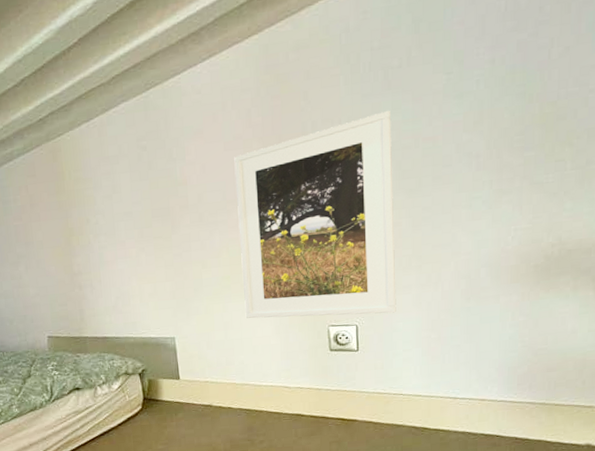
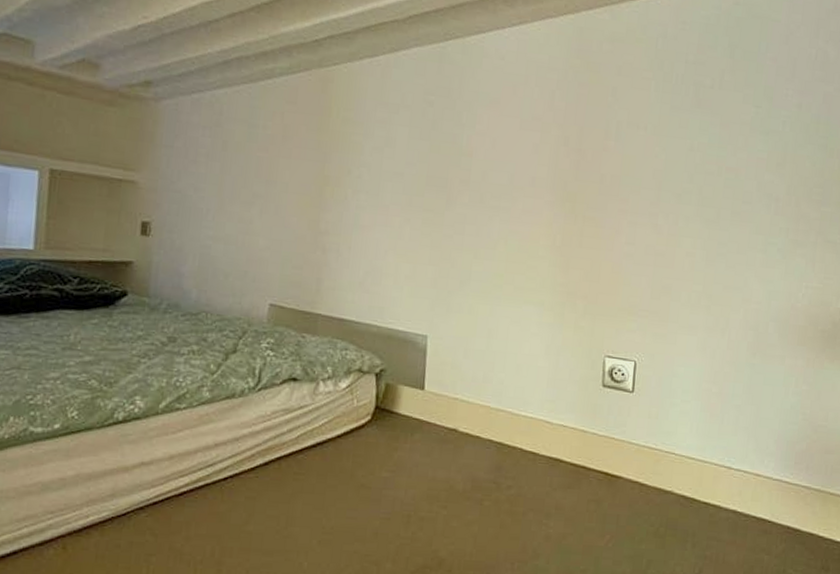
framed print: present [234,110,396,319] -> none [514,129,698,355]

